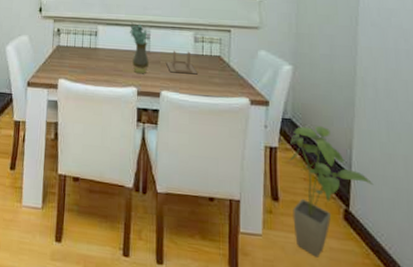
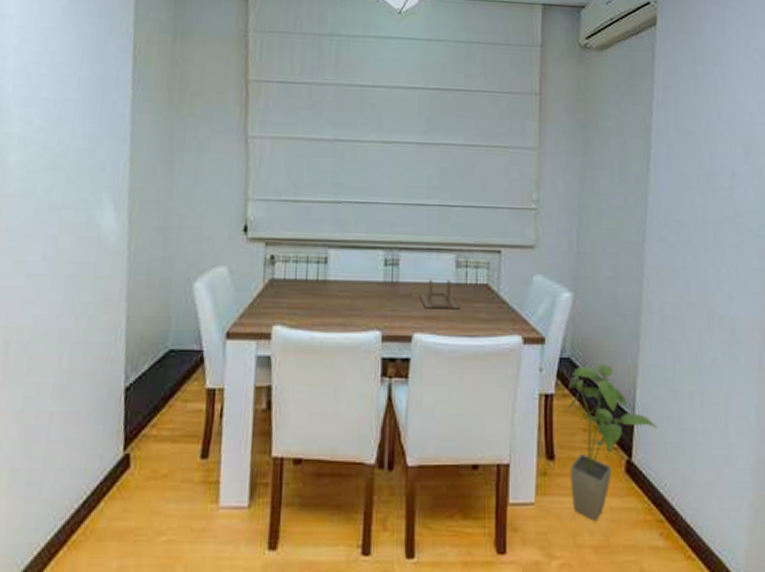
vase: present [130,22,149,74] -> none [372,243,397,313]

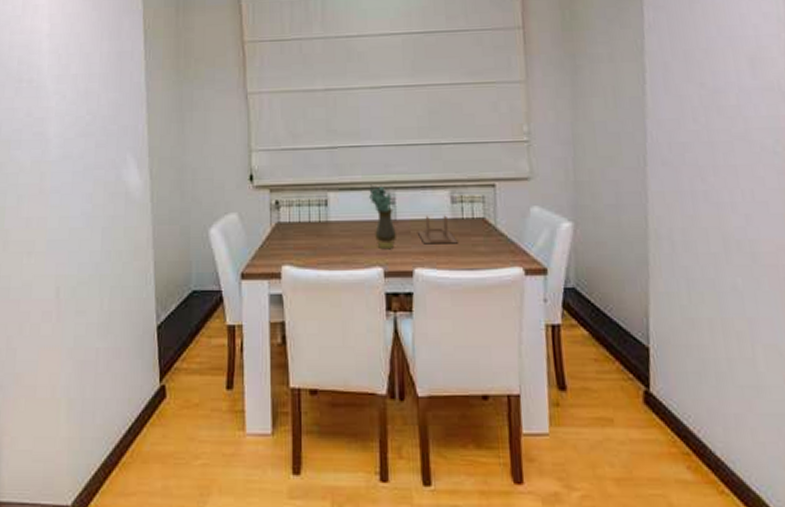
vase: none [372,243,397,313] -> present [369,184,396,250]
house plant: present [566,363,658,521] -> none [575,292,676,453]

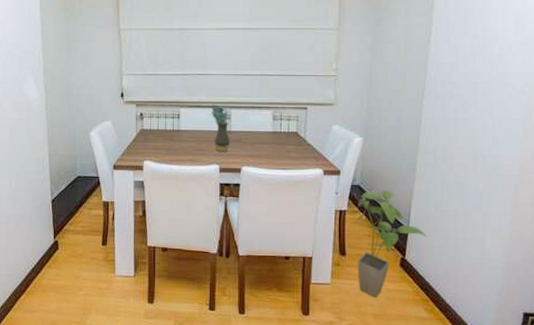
napkin holder: present [418,215,458,245] -> none [247,129,276,150]
house plant: none [575,292,676,453] -> present [355,189,427,298]

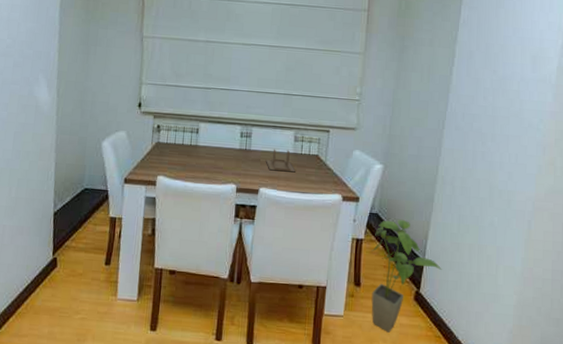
vase: present [211,104,230,152] -> none [232,120,249,172]
napkin holder: none [247,129,276,150] -> present [266,149,296,173]

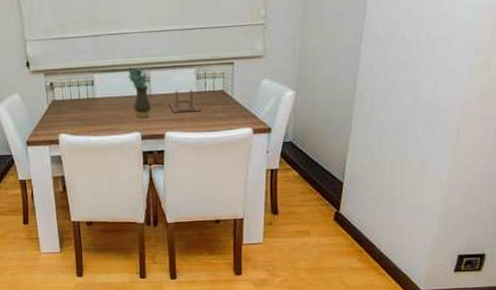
vase: none [232,120,249,172] -> present [128,66,151,119]
house plant: present [371,219,442,332] -> none [288,144,362,253]

